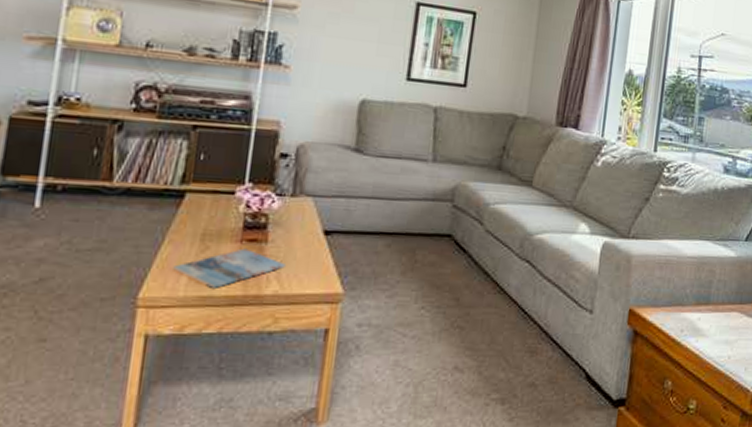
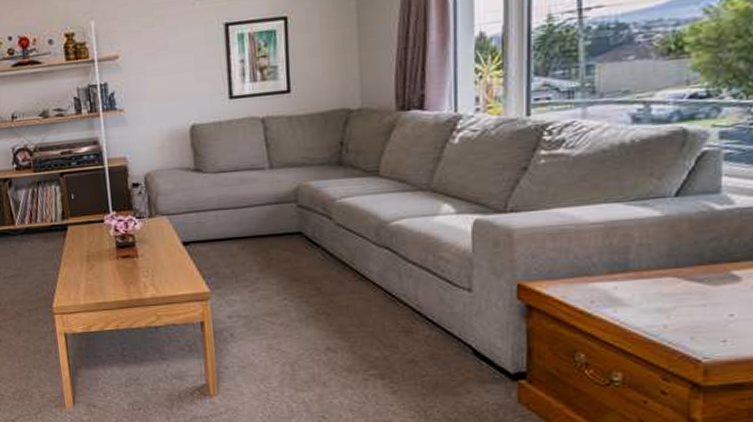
magazine: present [173,248,285,288] -> none [72,263,157,296]

